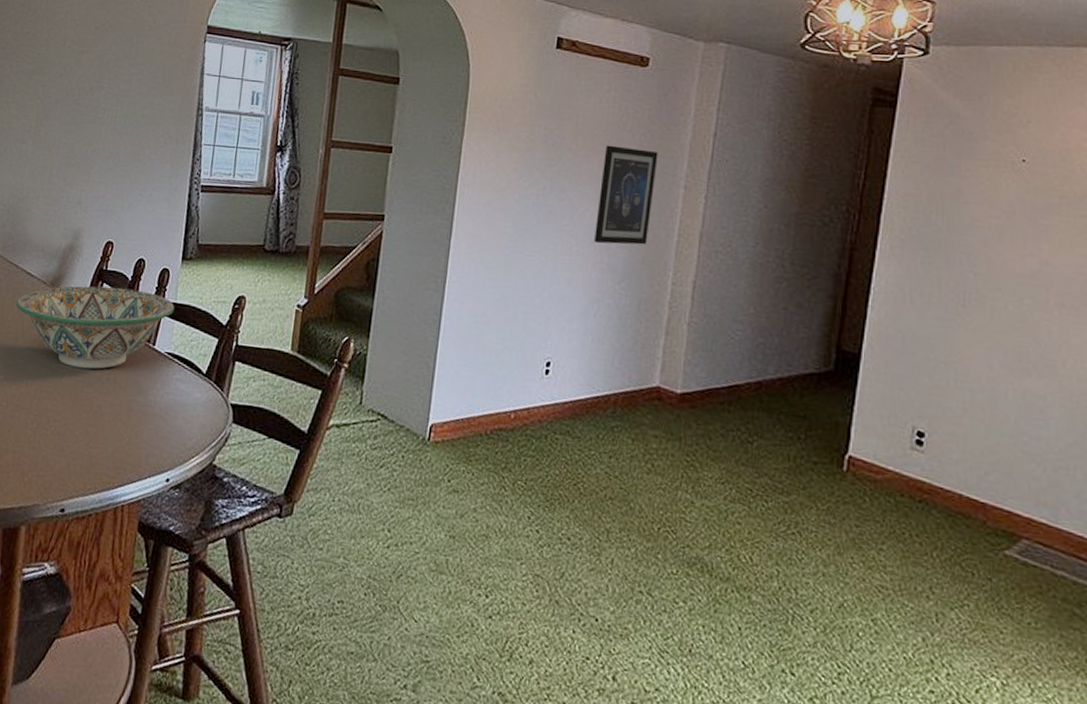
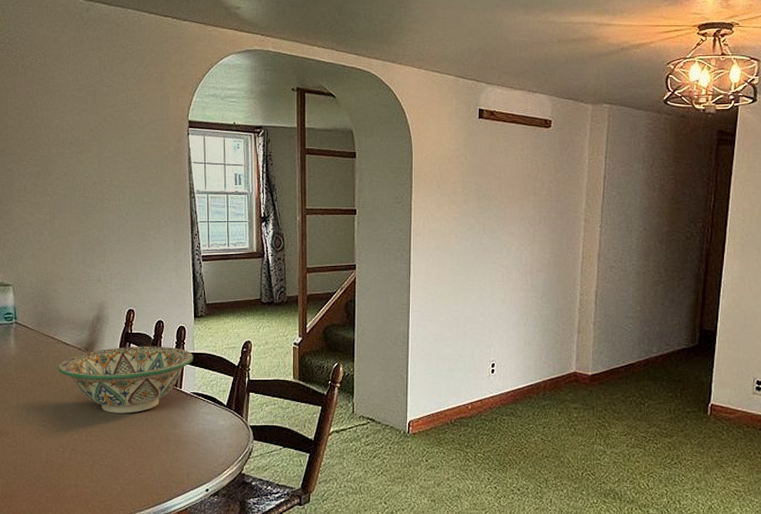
wall art: present [594,145,658,245] -> none [520,192,563,270]

